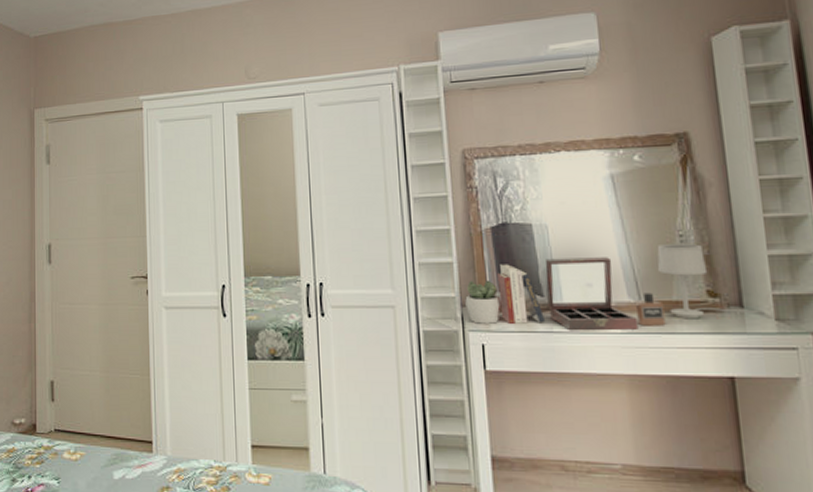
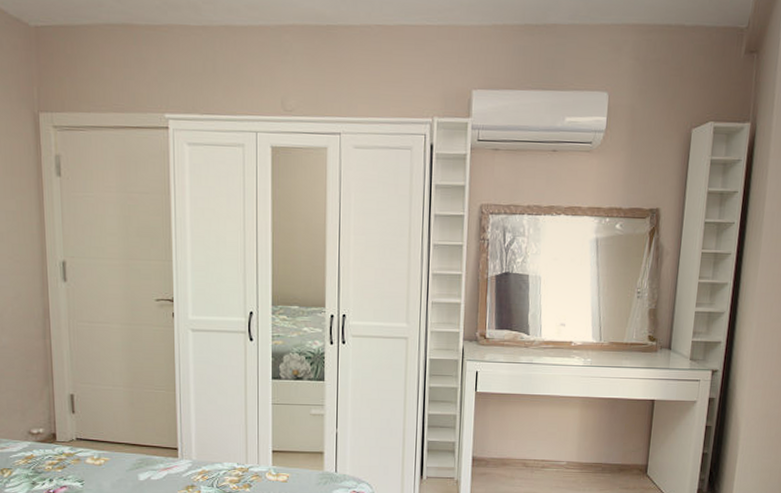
succulent plant: present [465,280,502,324] -> none [467,319,496,355]
books: present [498,264,546,324] -> none [494,307,529,356]
jewelry box: present [545,257,639,331] -> none [532,304,596,364]
perfume: present [636,293,666,326] -> none [596,335,617,361]
table lamp: present [657,244,765,320] -> none [617,299,684,357]

